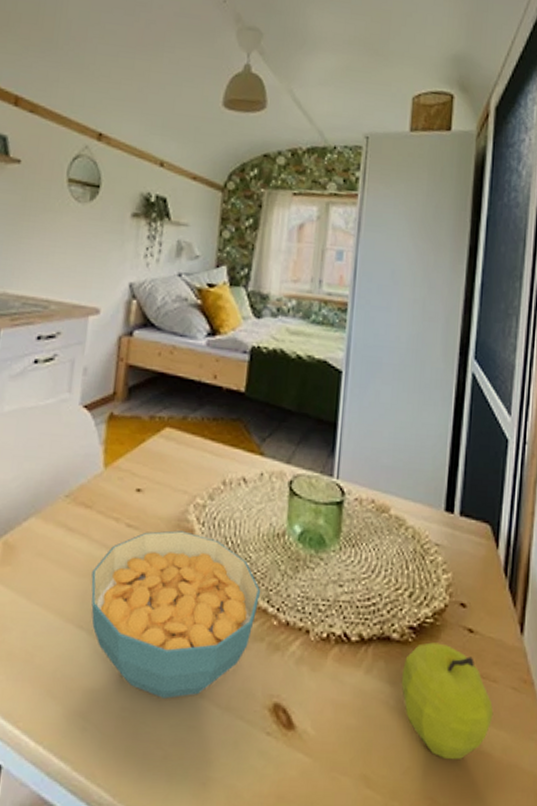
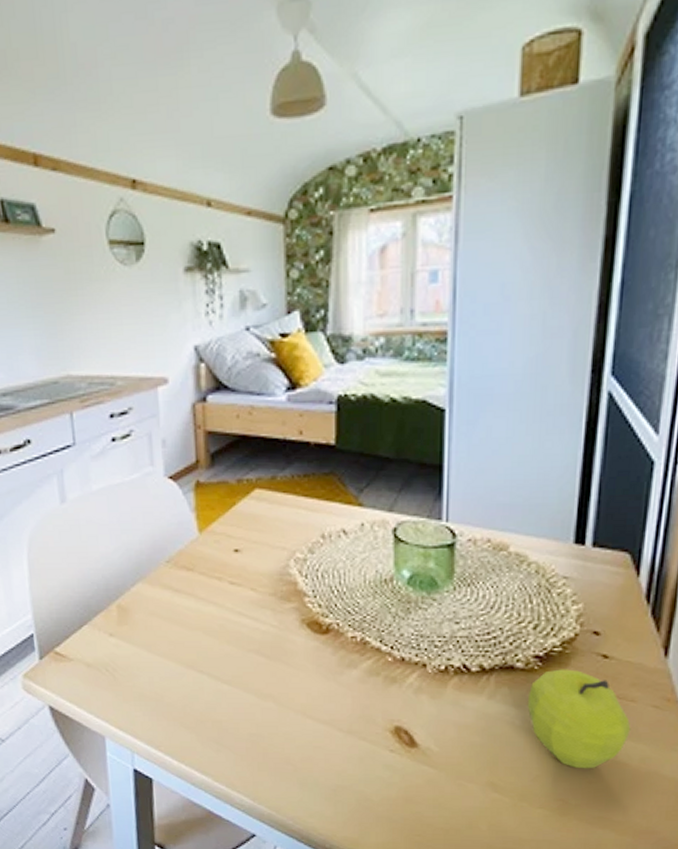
cereal bowl: present [91,530,261,699] -> none [203,584,373,725]

